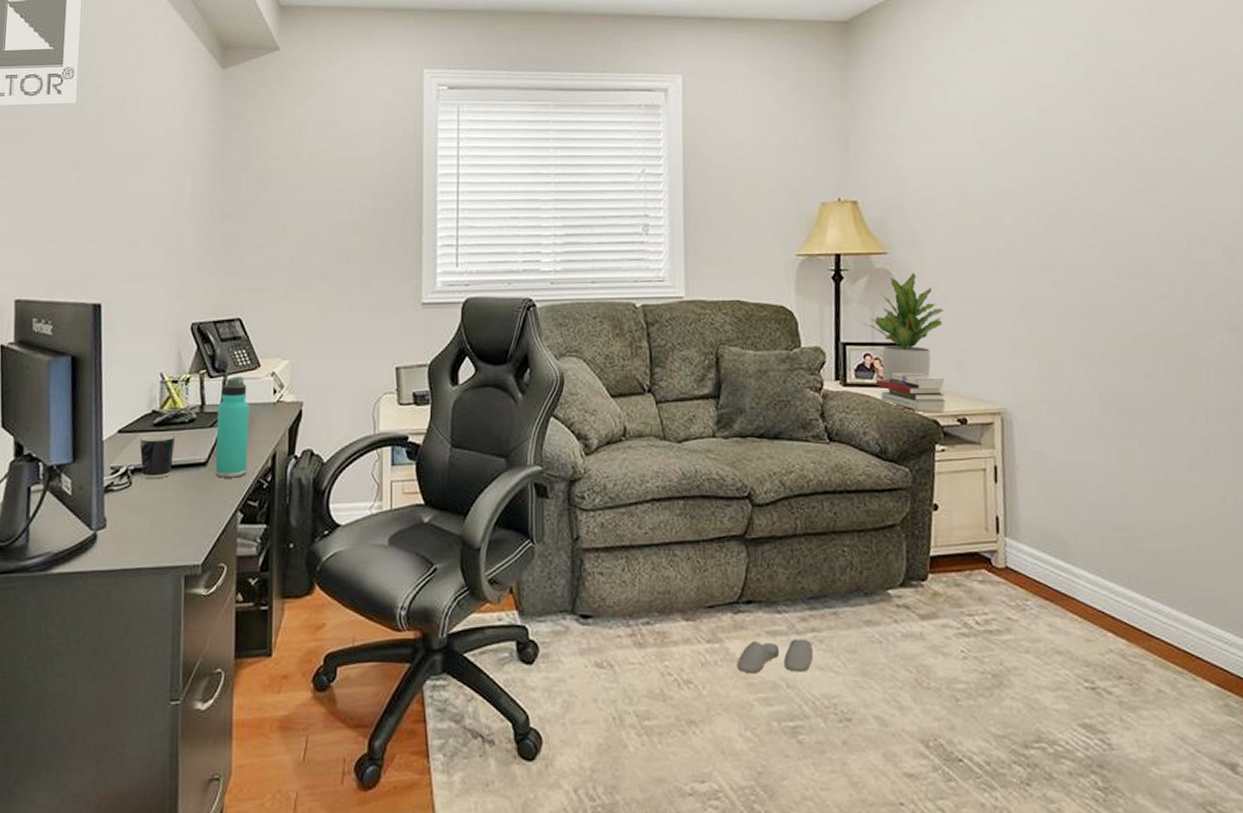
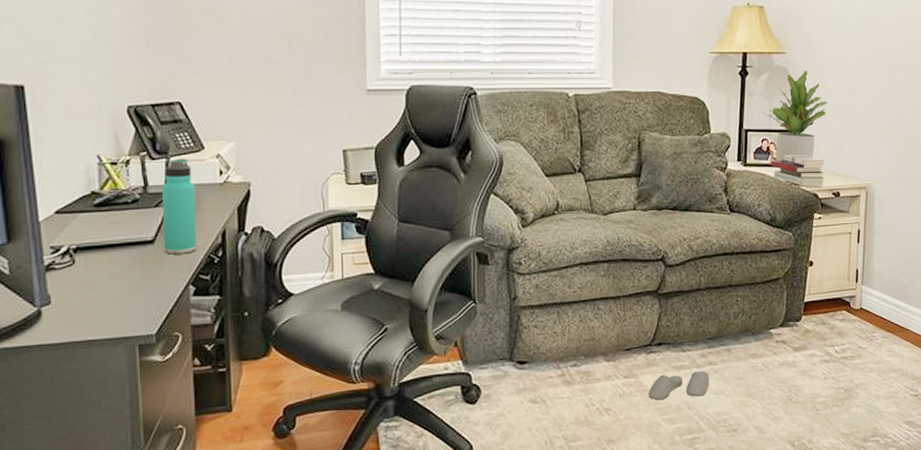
mug: present [139,434,176,479] -> none [80,214,119,257]

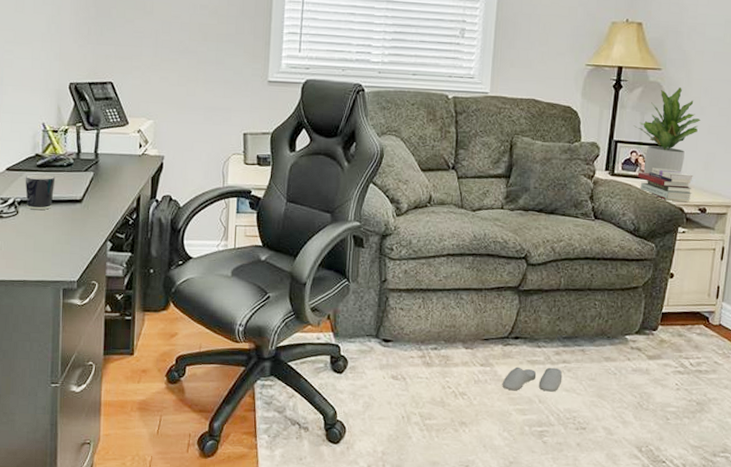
mug: none [80,214,119,257] -> present [25,174,56,210]
thermos bottle: present [161,158,197,255] -> none [89,131,118,214]

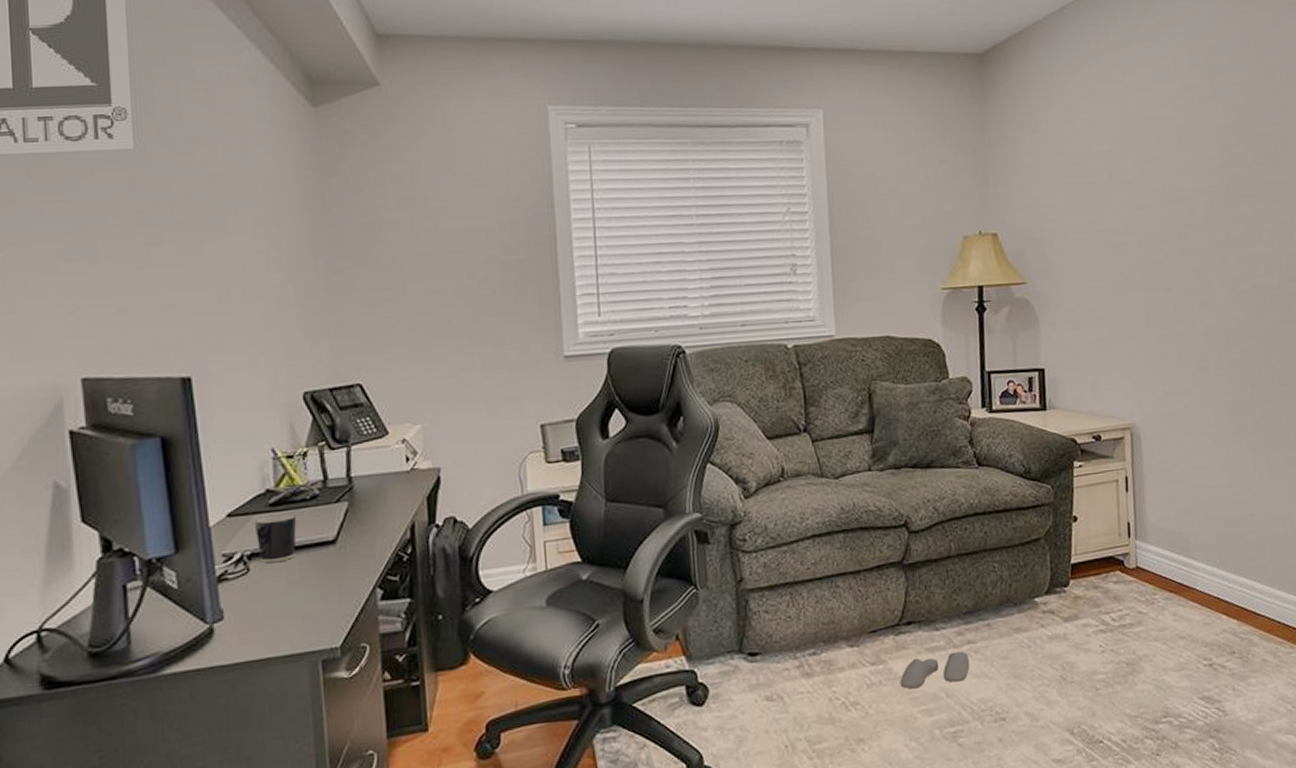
potted plant: present [634,87,701,183] -> none [1006,301,1079,416]
books: present [637,168,693,203] -> none [1018,395,1082,433]

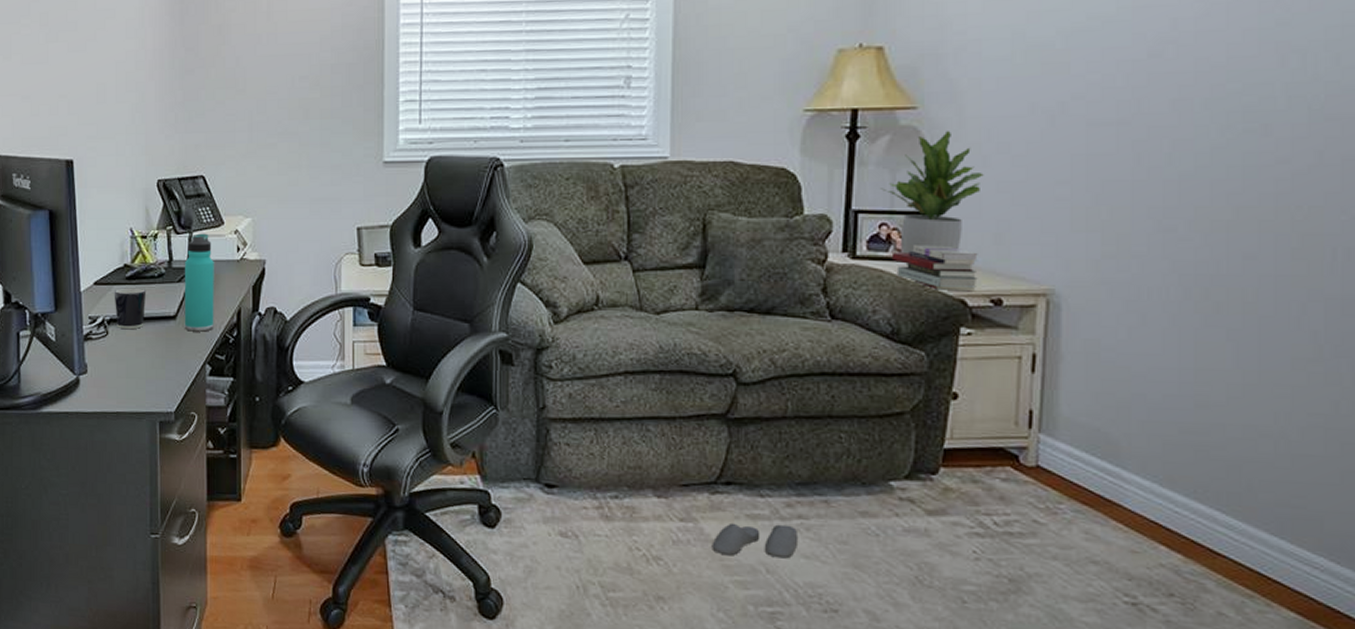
thermos bottle: none [343,446,384,555] -> present [184,233,214,332]
potted plant: none [1006,301,1079,416] -> present [881,131,984,267]
books: none [1018,395,1082,433] -> present [891,245,978,292]

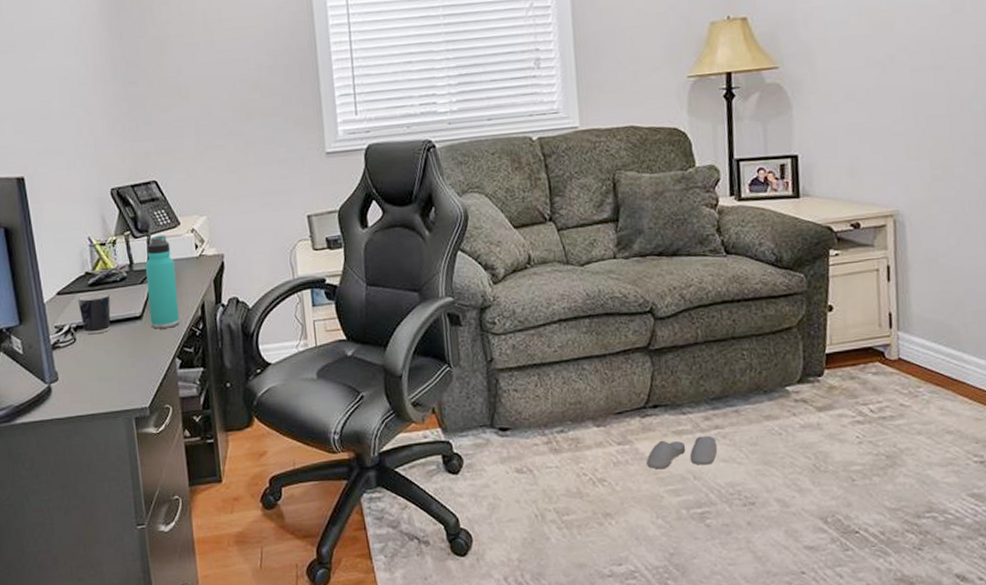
potted plant: present [881,131,984,267] -> none [756,85,836,204]
books: present [891,245,978,292] -> none [769,182,839,221]

